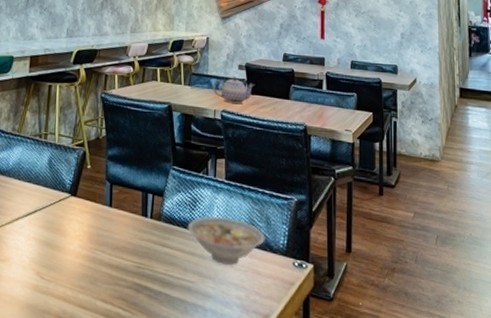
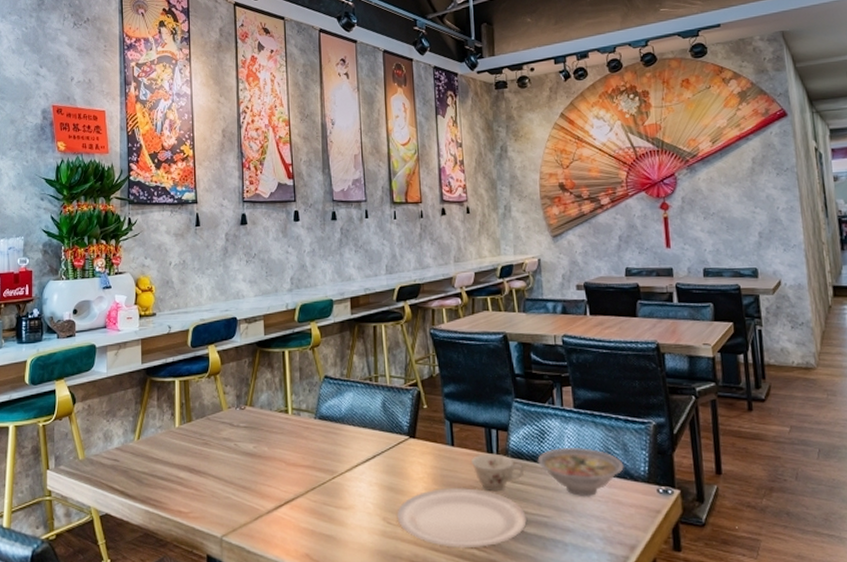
plate: none [50,247,172,308] -> present [397,488,527,549]
teacup: none [125,216,175,254] -> present [470,453,524,492]
teapot: present [213,76,255,105] -> none [551,297,597,328]

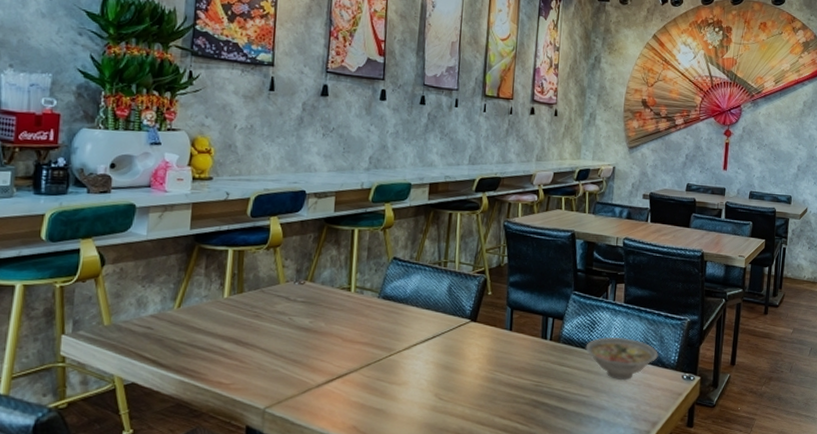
plate: present [397,488,527,549] -> none [448,369,568,423]
teacup: present [470,453,524,492] -> none [525,339,573,373]

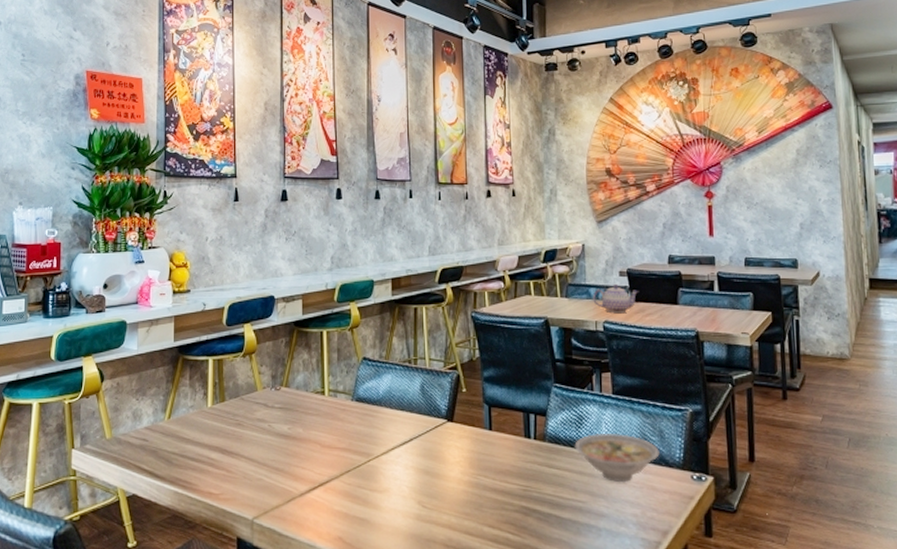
teapot: none [617,205,658,232] -> present [593,283,639,314]

